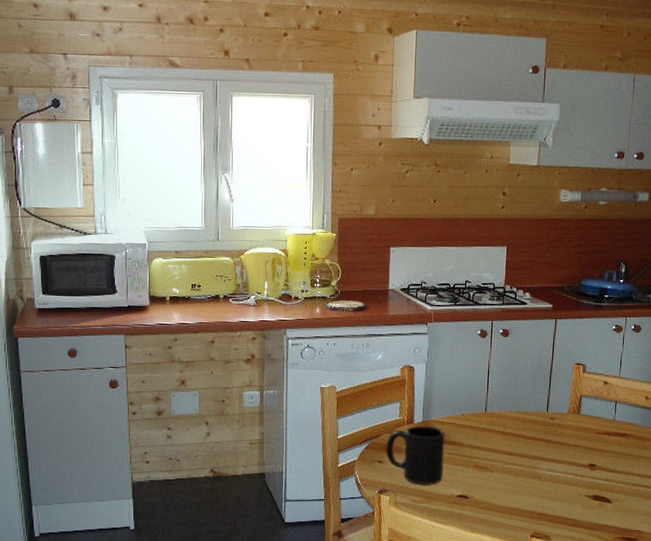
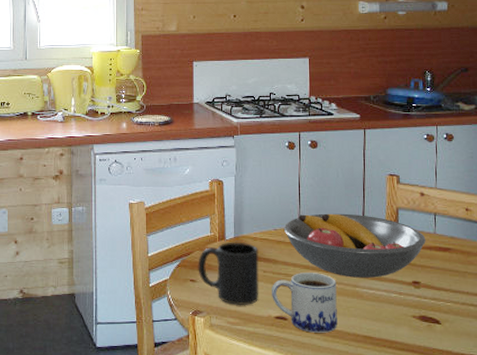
mug: none [455,455,517,510] -> present [272,272,337,333]
fruit bowl: none [470,400,605,460] -> present [283,213,426,278]

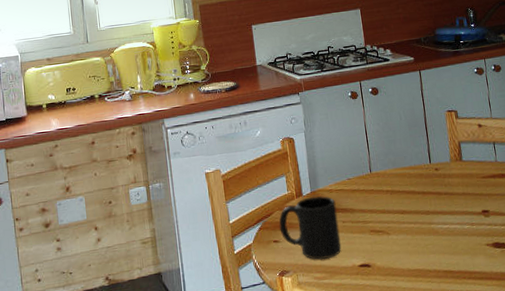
mug: present [272,272,337,333] -> none [352,215,419,276]
fruit bowl: present [283,213,426,278] -> none [356,153,489,216]

